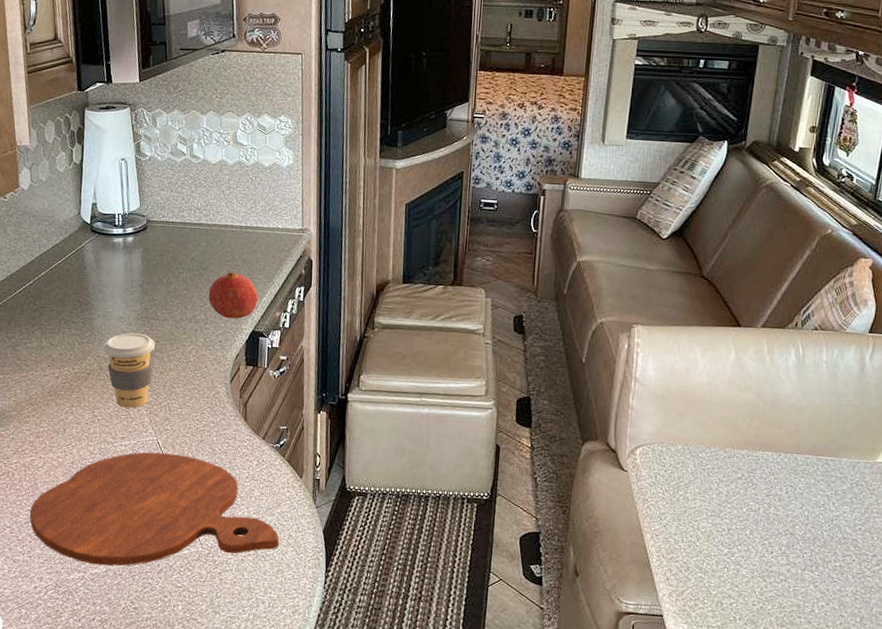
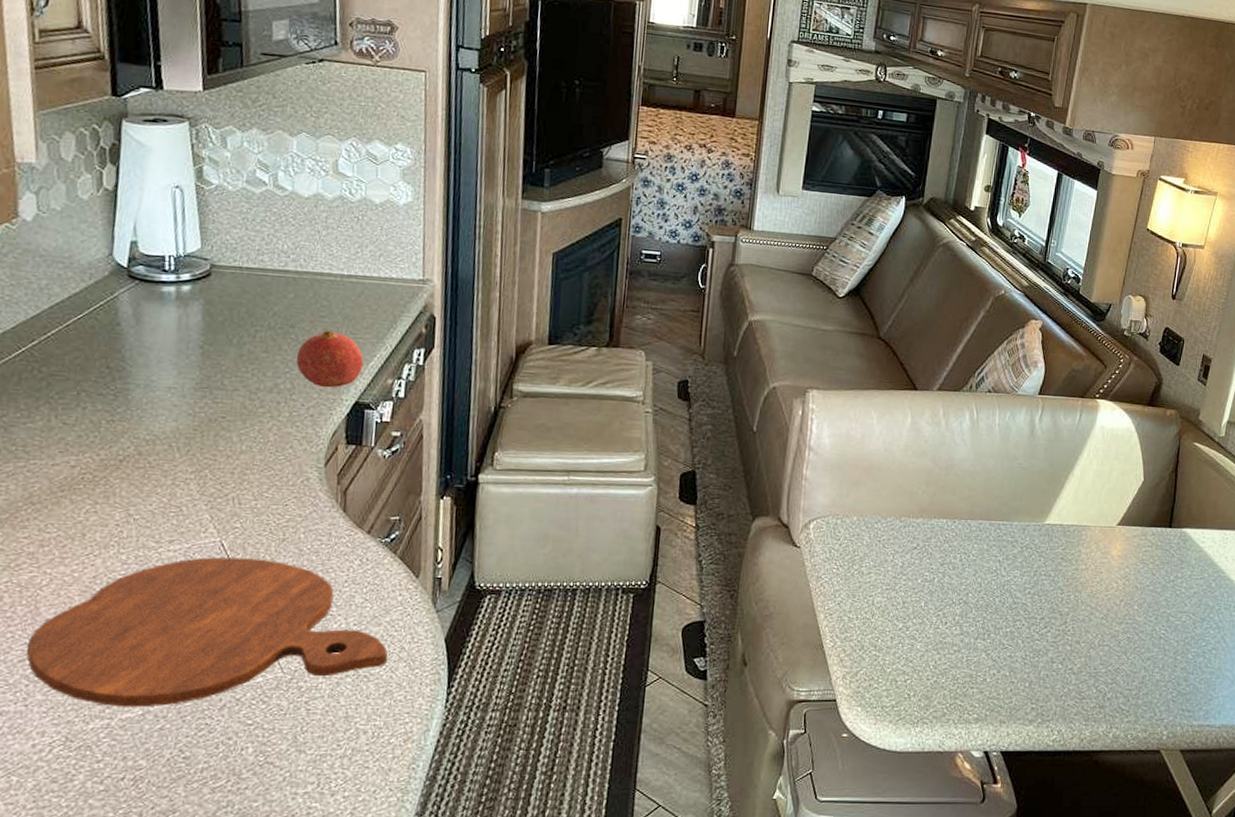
coffee cup: present [103,332,155,409] -> none [143,406,220,503]

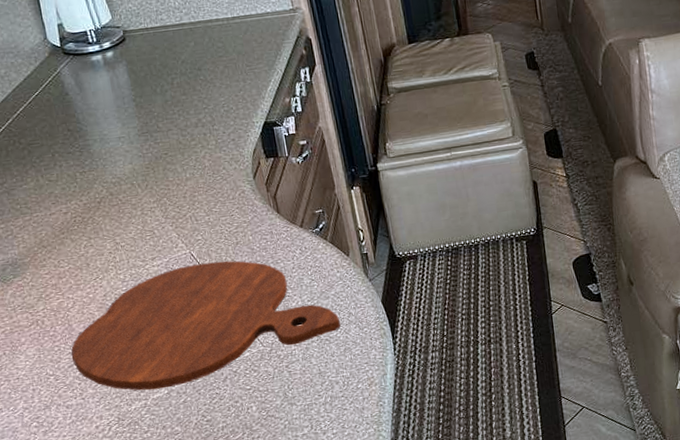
fruit: present [296,330,364,388] -> none [208,66,264,116]

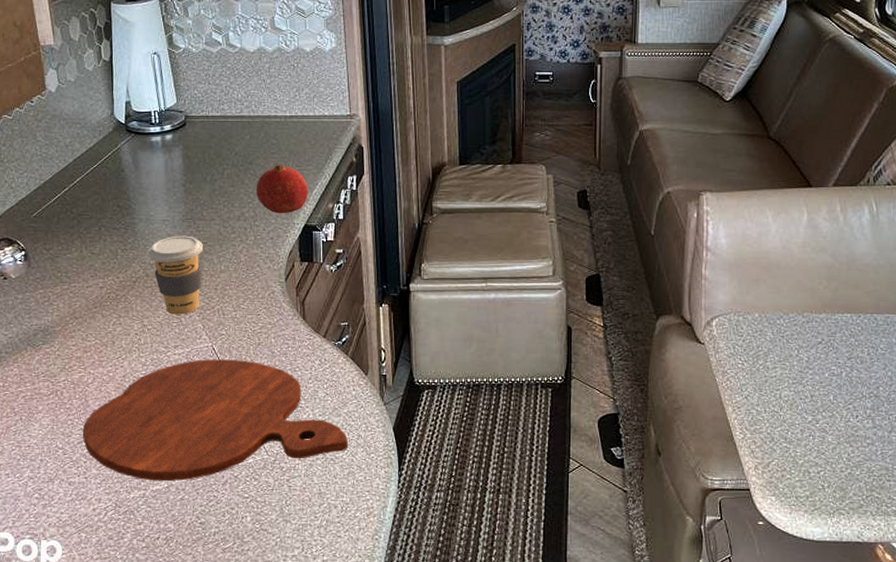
coffee cup: none [107,149,171,229] -> present [148,235,203,315]
fruit: none [208,66,264,116] -> present [256,165,309,214]

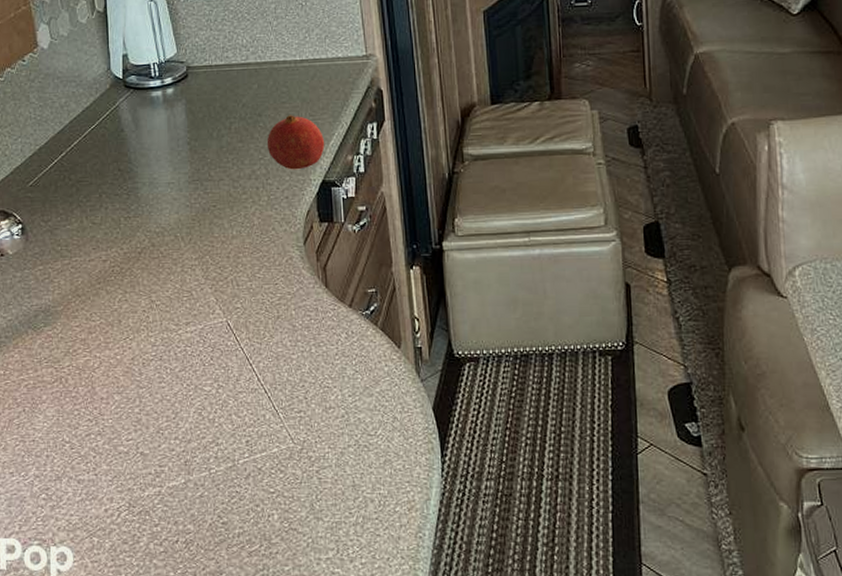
cutting board: present [83,359,349,482] -> none [91,336,384,477]
coffee cup: present [148,235,203,315] -> none [153,199,213,288]

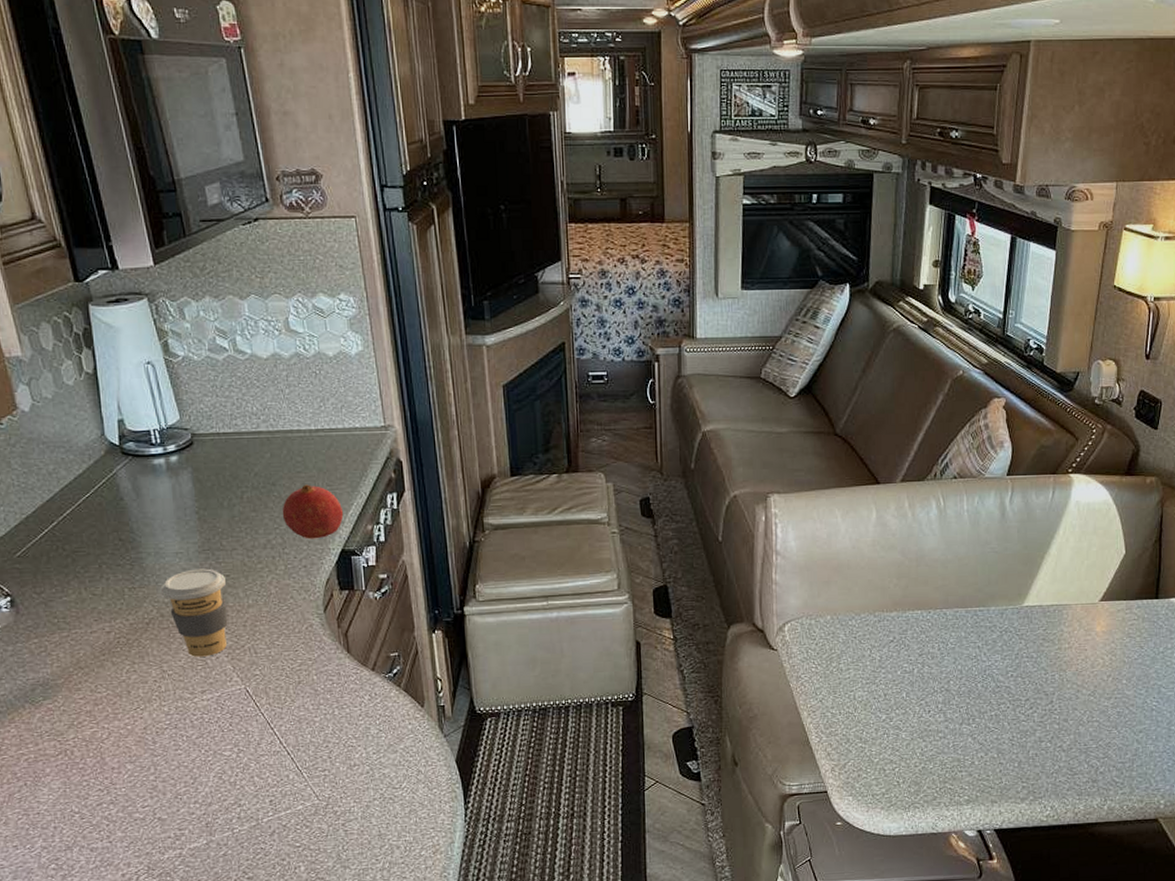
coffee cup: none [153,199,213,288] -> present [160,568,228,657]

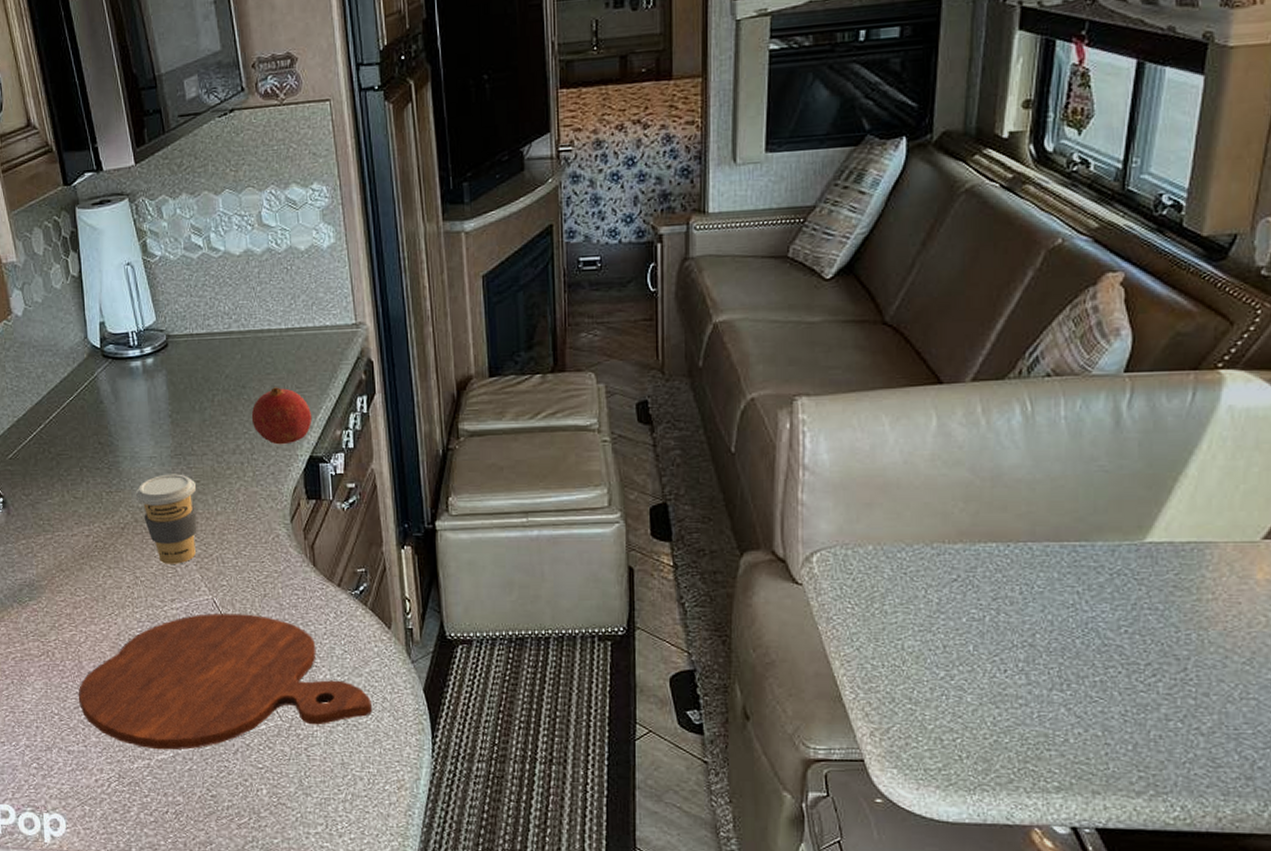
cutting board: none [102,701,408,839] -> present [79,613,373,750]

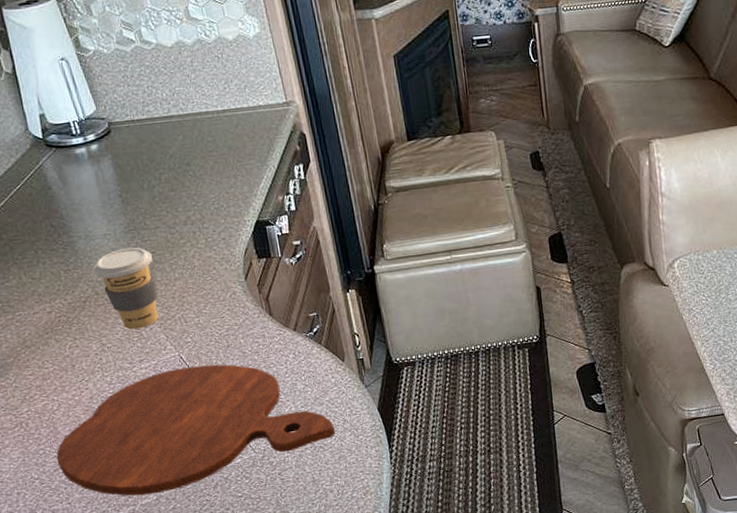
fruit: present [251,387,312,445] -> none [198,162,256,213]

